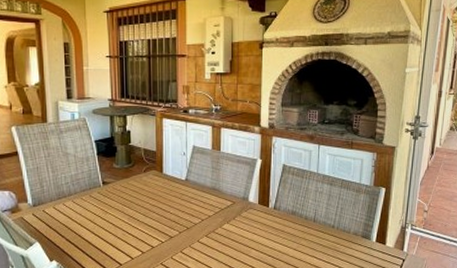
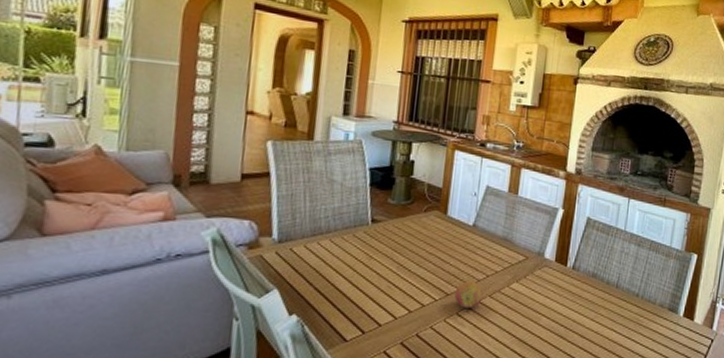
fruit: none [177,224,200,247] -> present [454,280,483,308]

